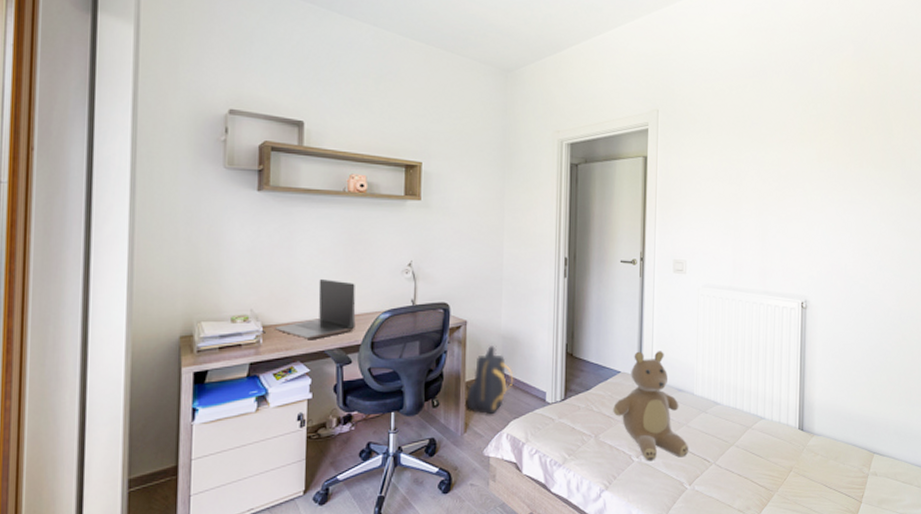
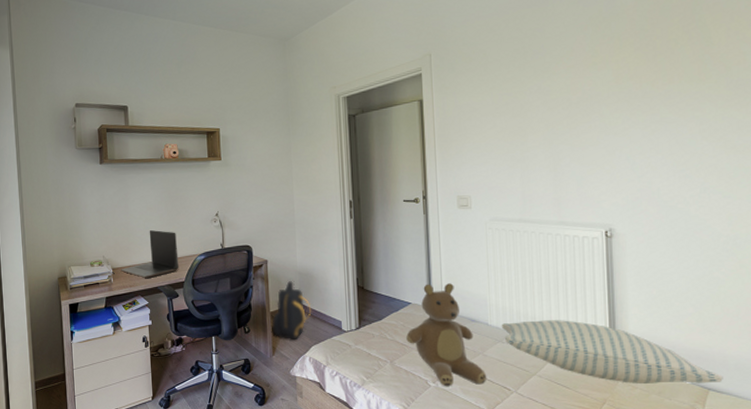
pillow: none [705,389,885,450] -> present [501,320,723,383]

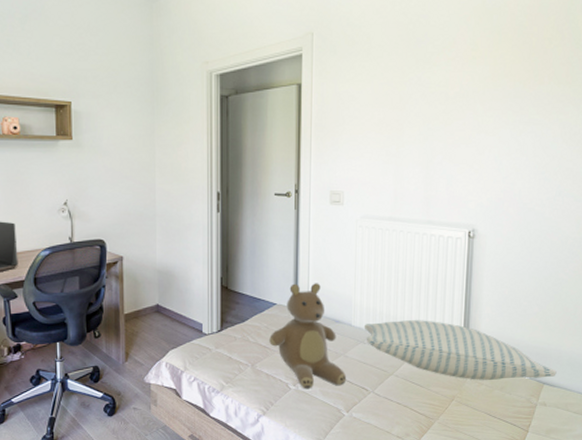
backpack: present [273,281,312,339] -> none [127,280,171,344]

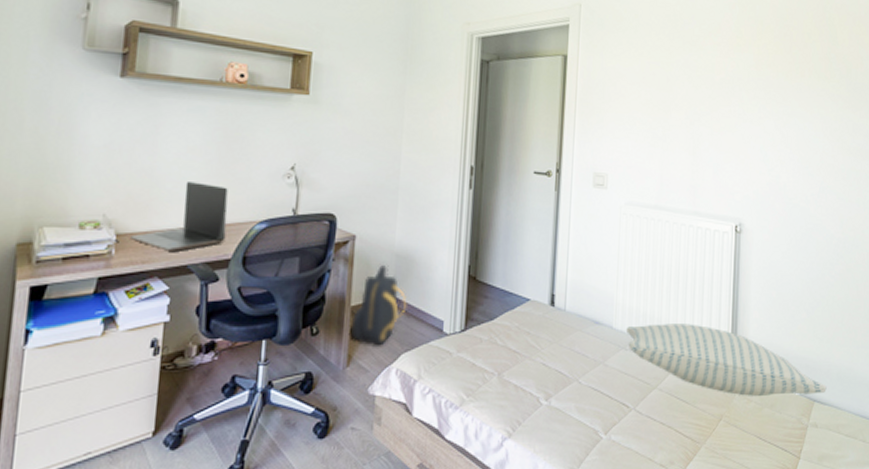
backpack: none [127,280,171,344] -> present [351,265,407,345]
teddy bear: present [269,283,347,390] -> none [520,276,606,405]

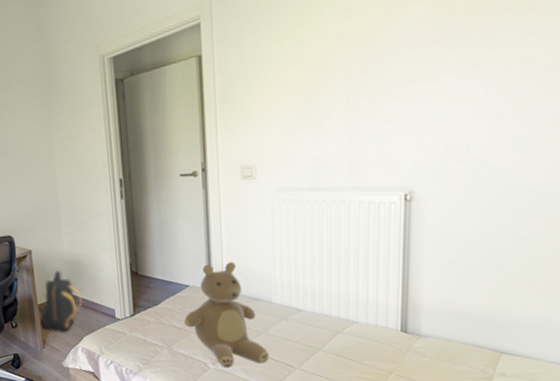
teddy bear: none [520,276,606,405] -> present [184,262,270,368]
pillow: present [625,324,827,396] -> none [285,292,518,353]

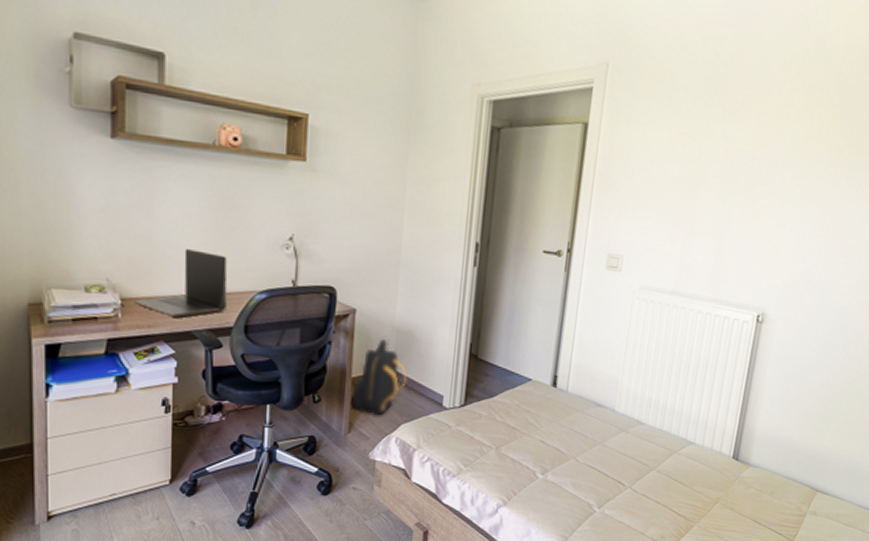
teddy bear: present [184,262,270,368] -> none [519,358,603,480]

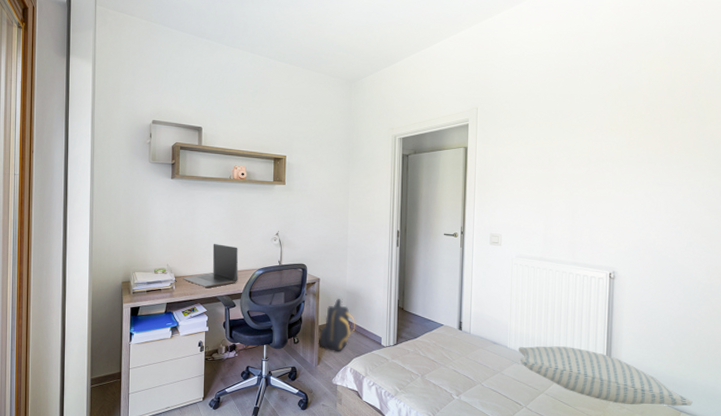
pillow: none [628,409,833,485] -> present [518,346,693,407]

